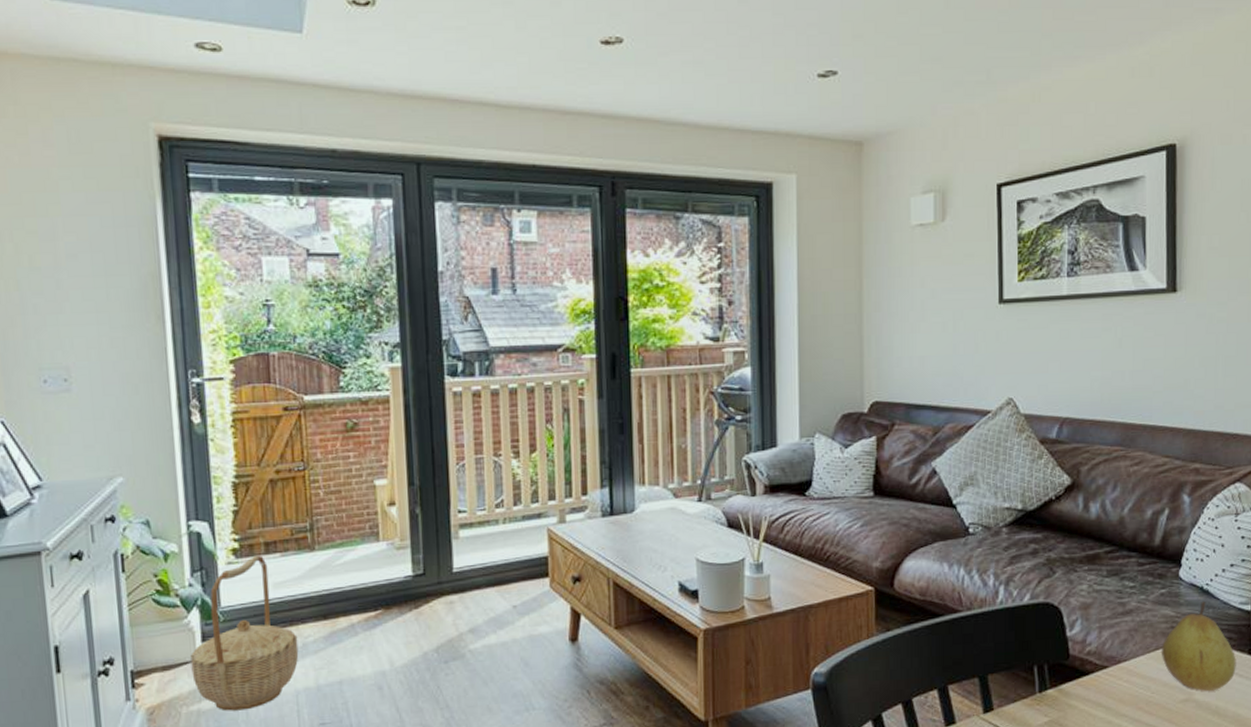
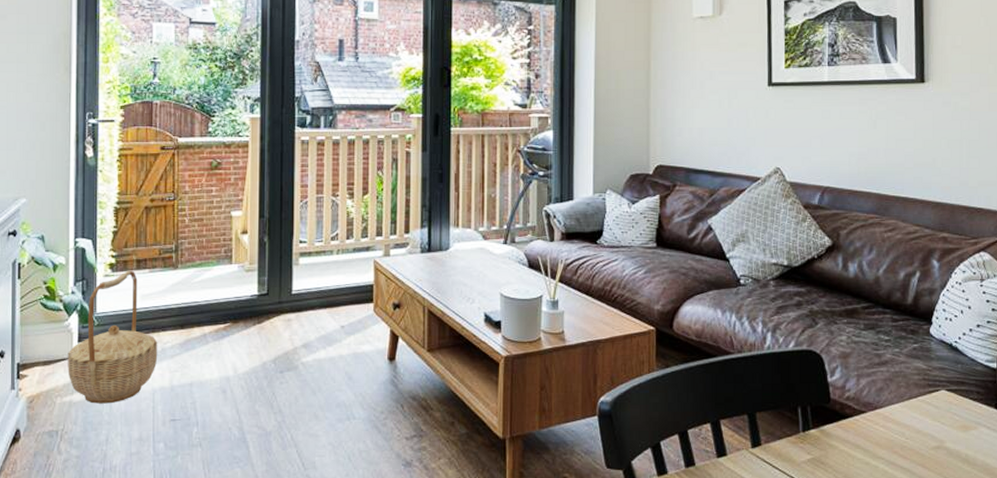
fruit: present [1161,600,1236,691] -> none [914,356,984,440]

